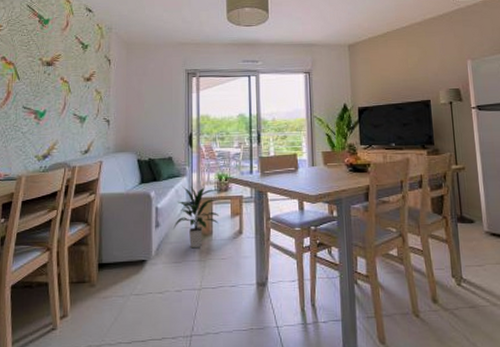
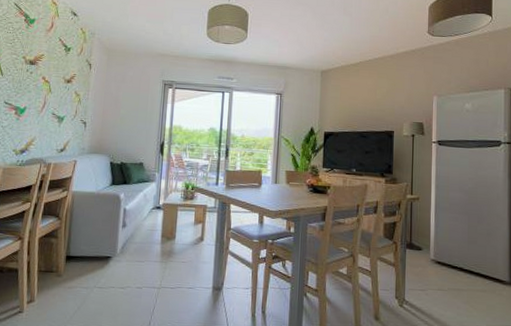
indoor plant: present [173,187,220,249] -> none [139,192,184,250]

